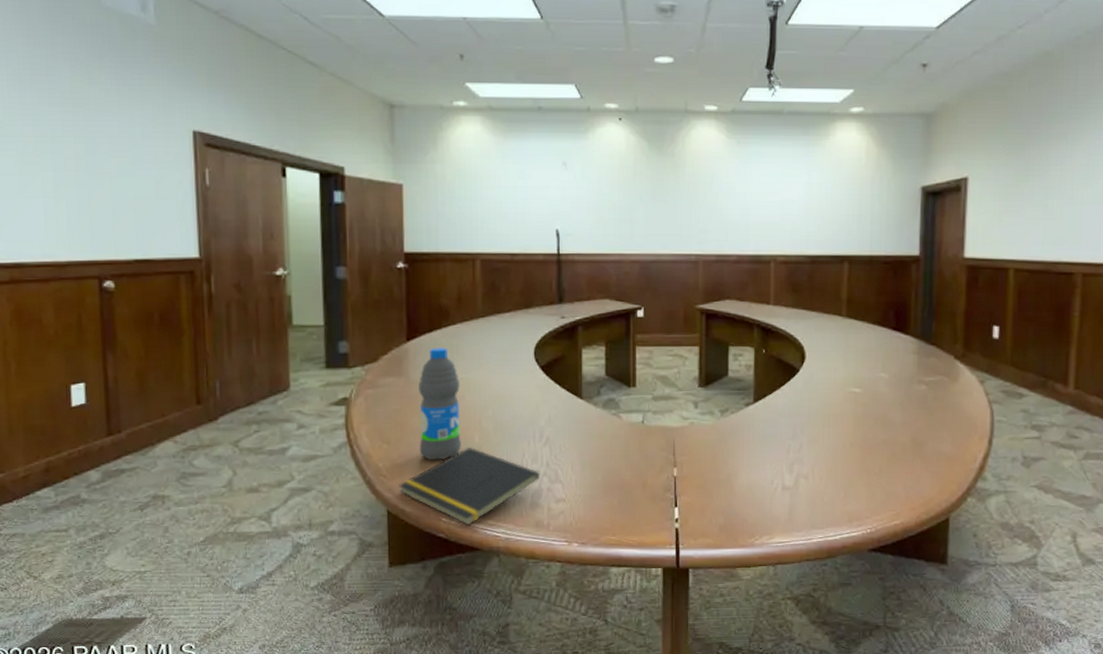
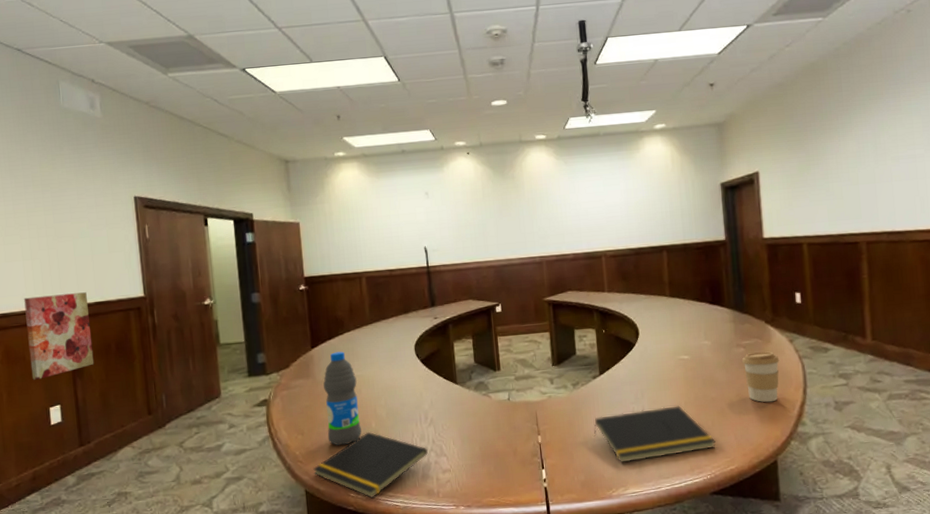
wall art: none [43,245,131,349] -> present [24,292,94,380]
notepad: none [739,446,881,507] -> present [593,406,716,463]
coffee cup: none [923,392,966,451] -> present [742,351,780,403]

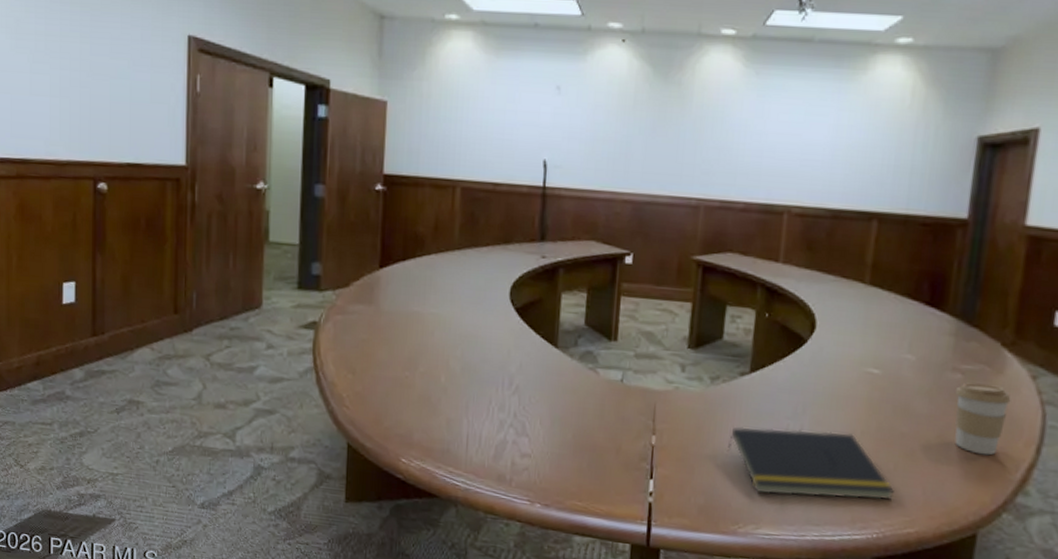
wall art: present [24,292,94,380] -> none [47,143,120,247]
notepad: present [313,432,428,499] -> none [361,387,506,470]
water bottle: present [323,351,362,446] -> none [383,278,430,397]

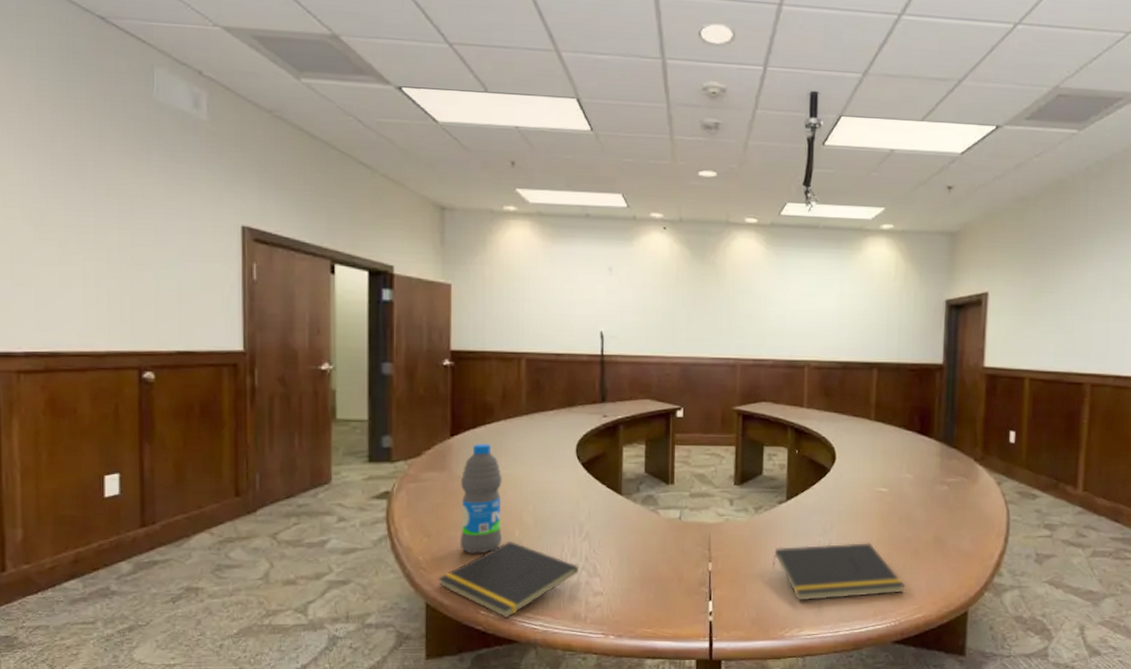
notepad: none [361,387,506,470] -> present [438,542,579,619]
water bottle: none [383,278,430,397] -> present [459,443,502,554]
coffee cup: present [954,383,1011,456] -> none [944,492,984,548]

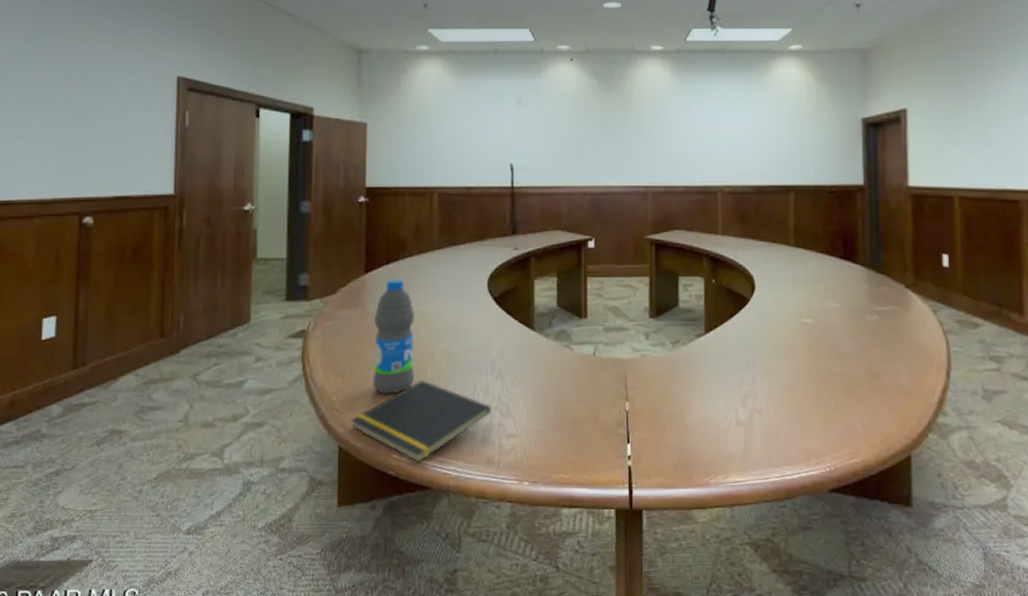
notepad: present [771,543,905,601] -> none [692,379,838,444]

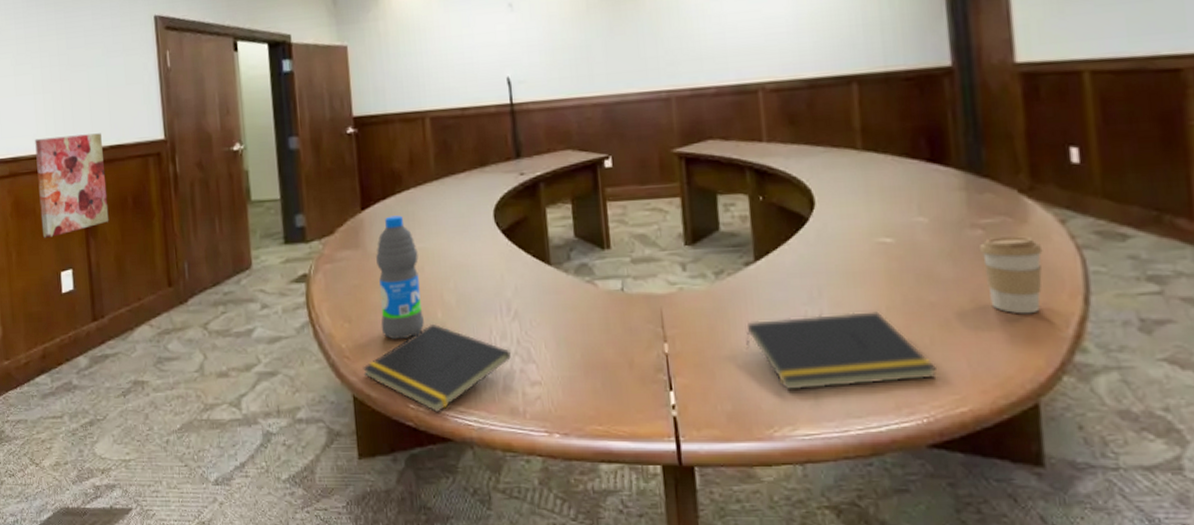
wall art: none [27,183,106,283] -> present [35,133,109,238]
notepad: none [692,379,838,444] -> present [745,311,937,391]
coffee cup: none [876,322,920,384] -> present [980,236,1043,314]

